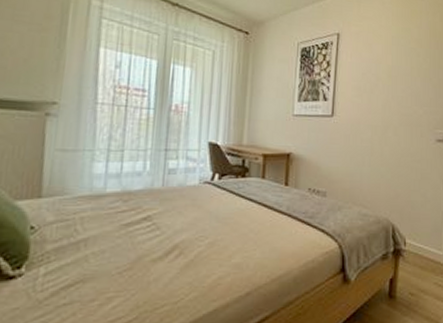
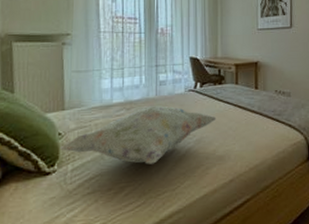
decorative pillow: none [30,199,236,272] -> present [59,106,216,165]

